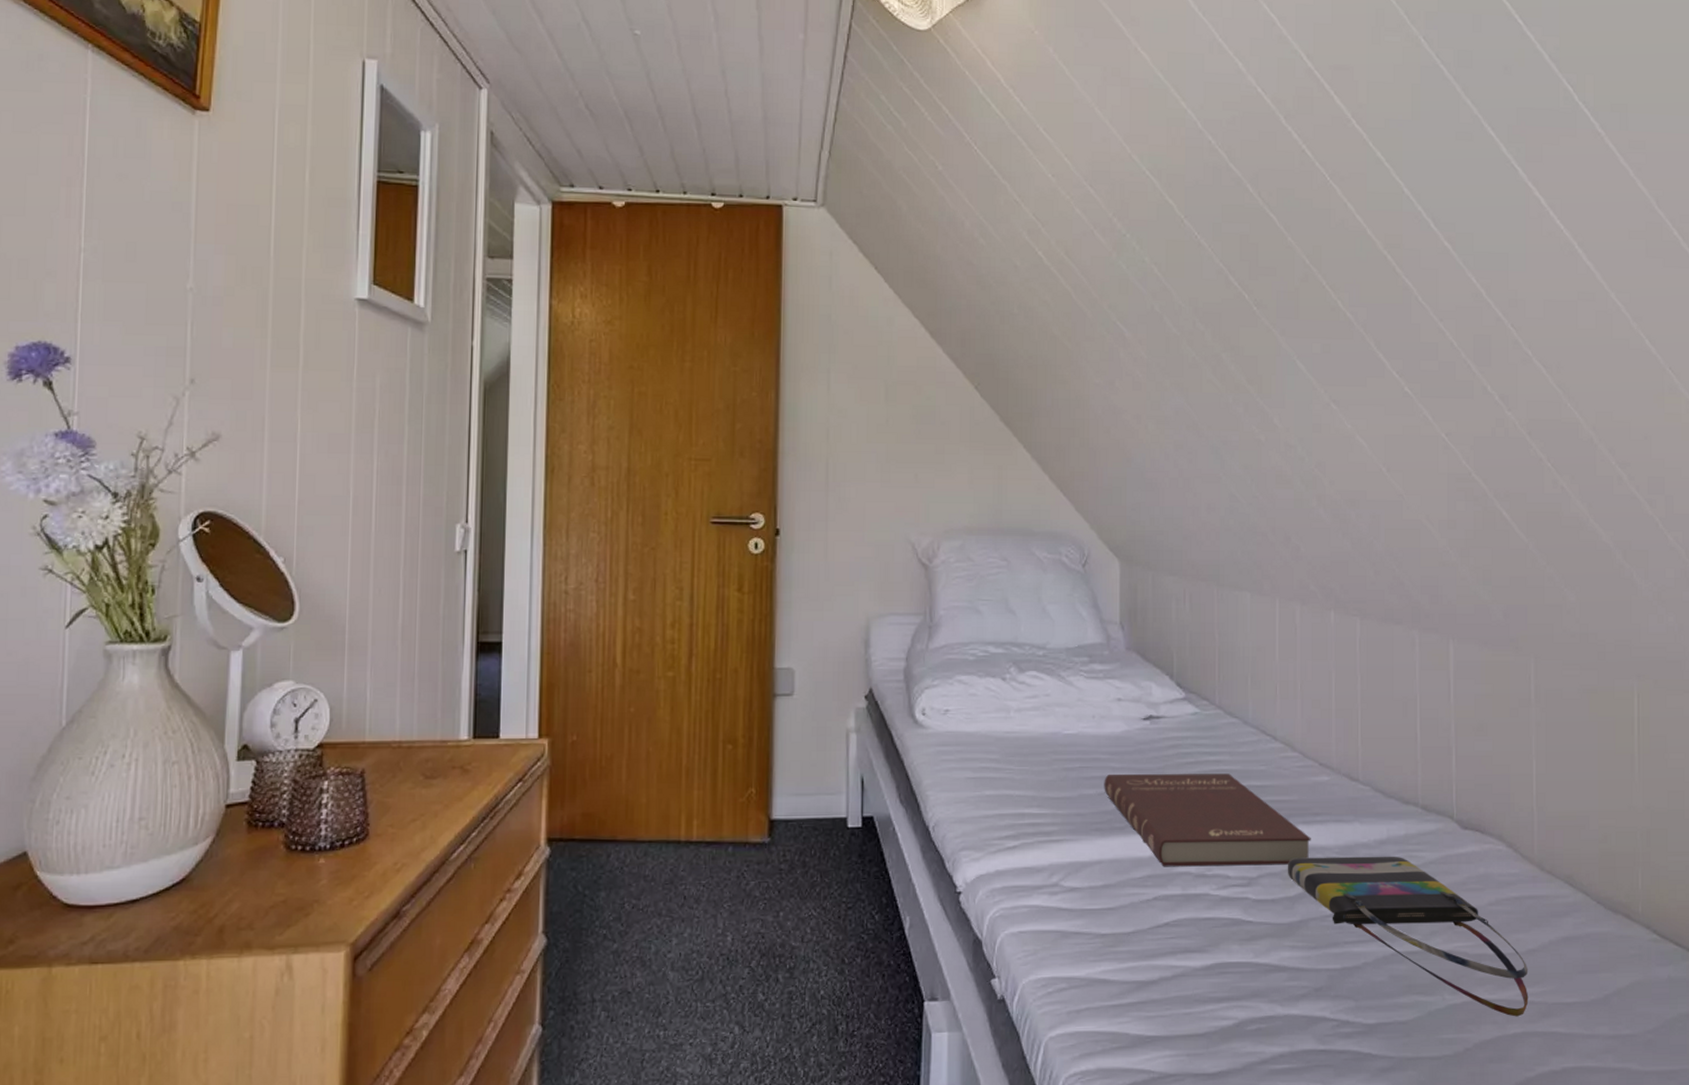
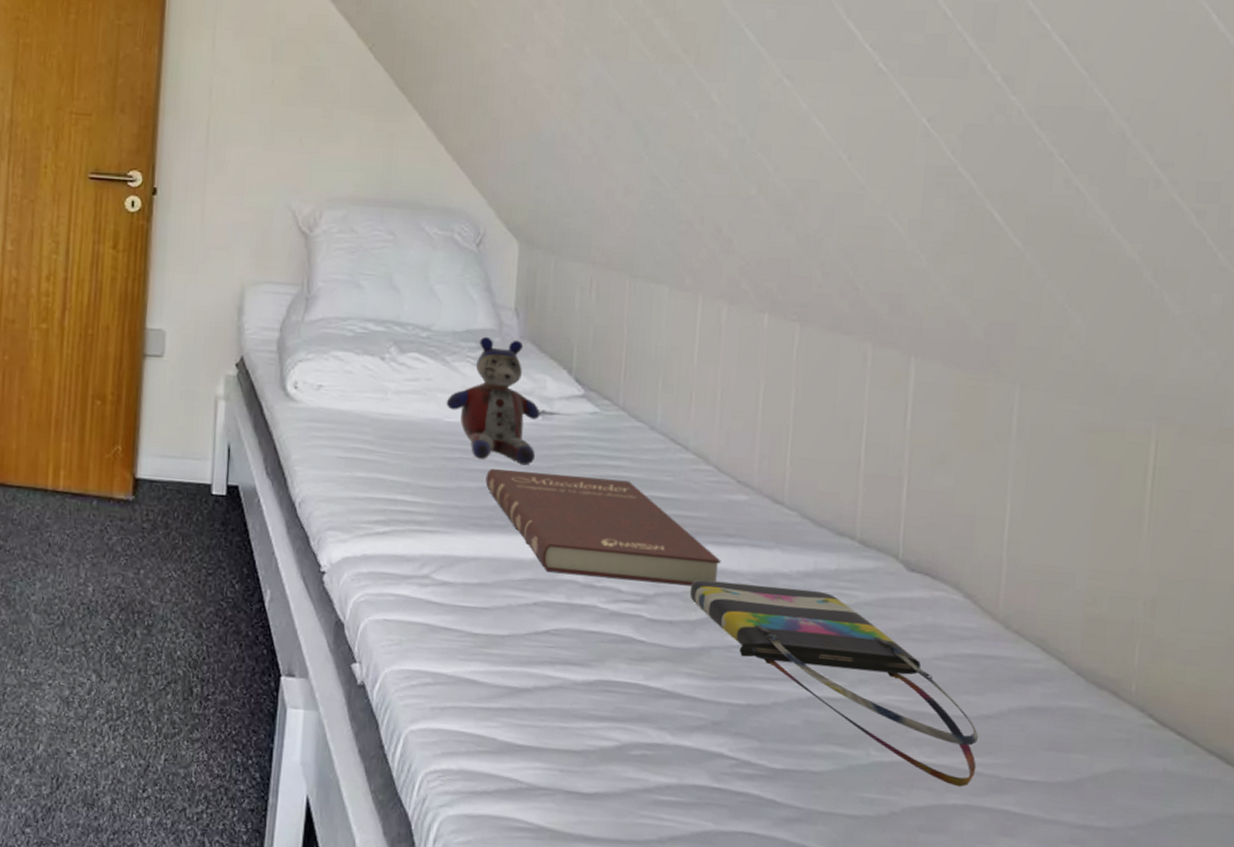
stuffed bear: none [1064,650,1148,768] -> present [446,336,541,466]

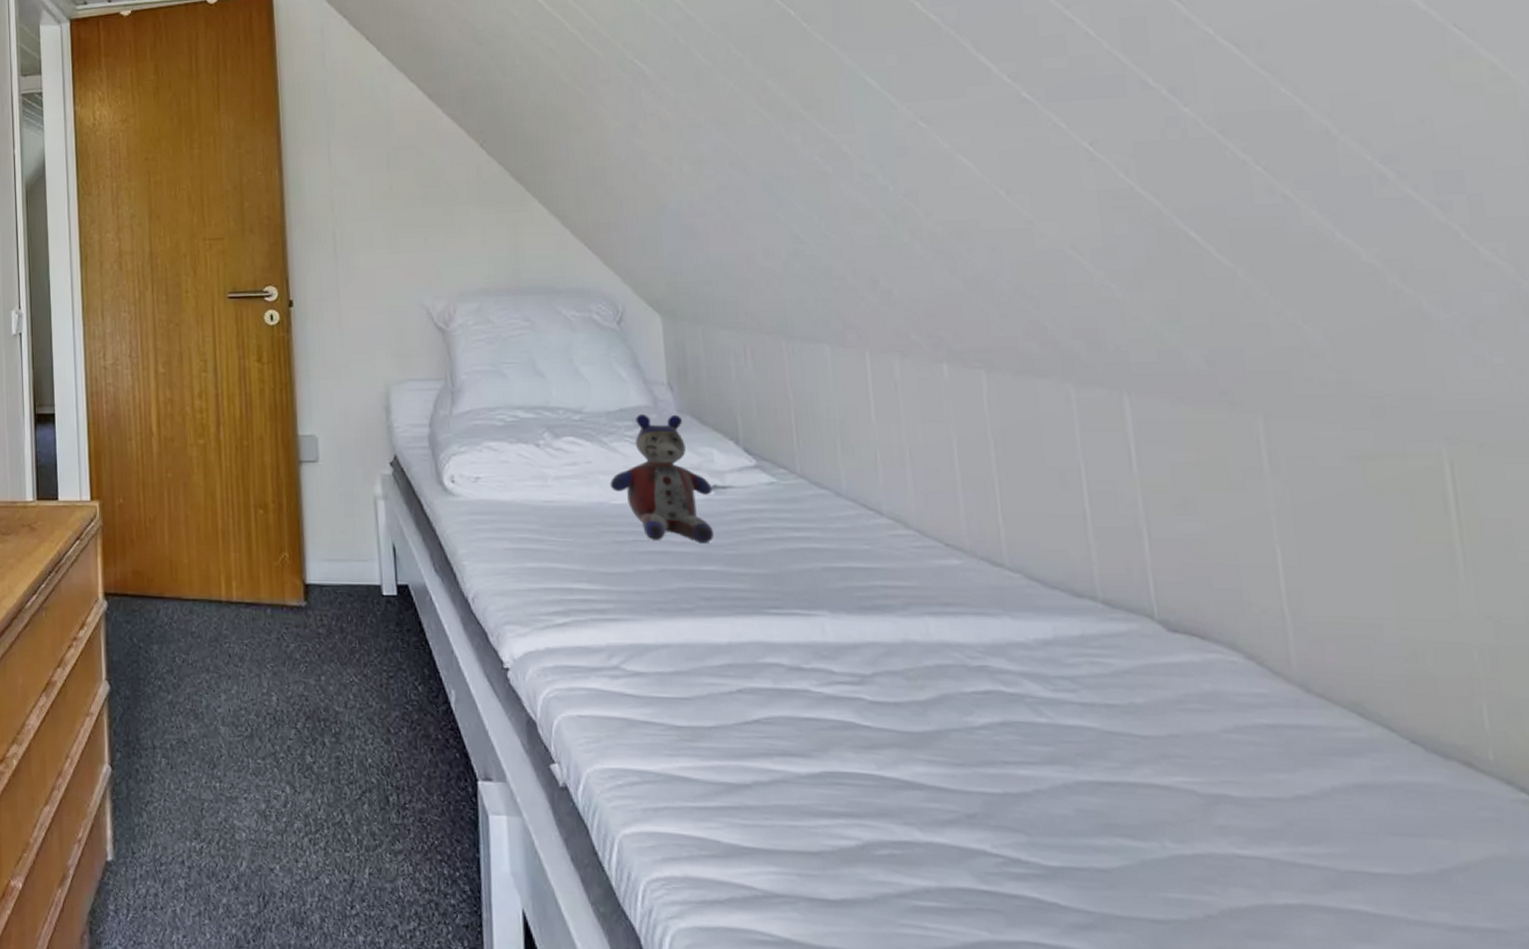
book: present [485,468,721,586] -> none [664,549,943,663]
tote bag: present [690,580,979,787] -> none [913,655,1305,883]

